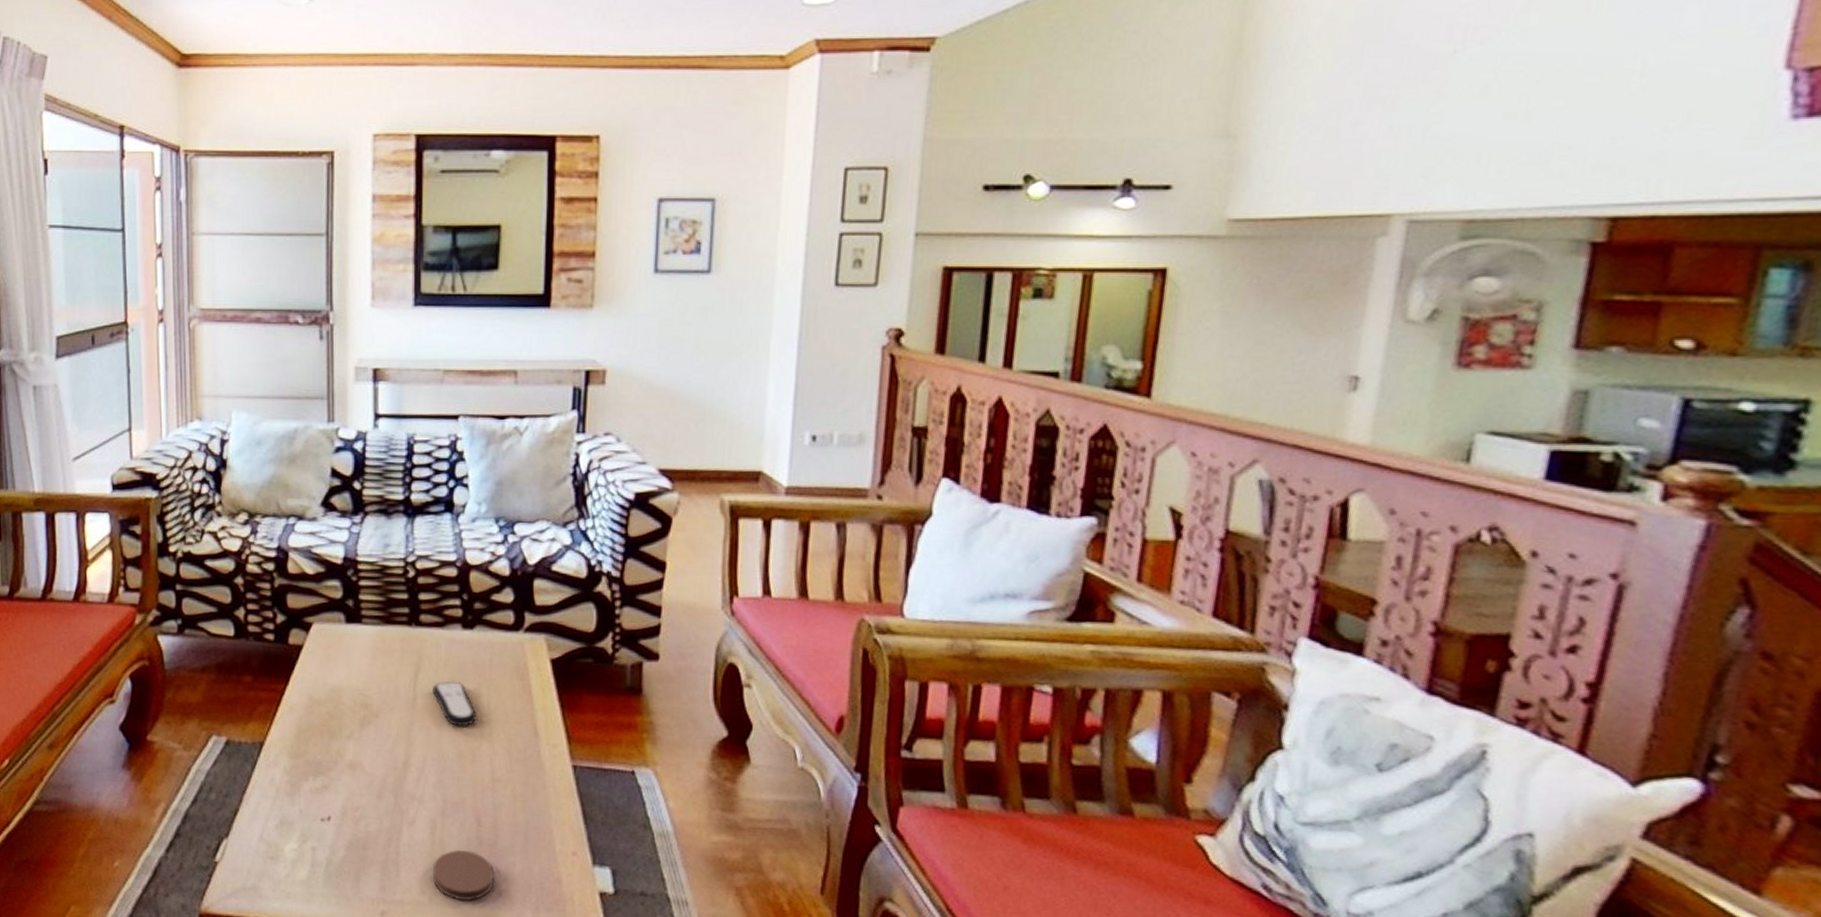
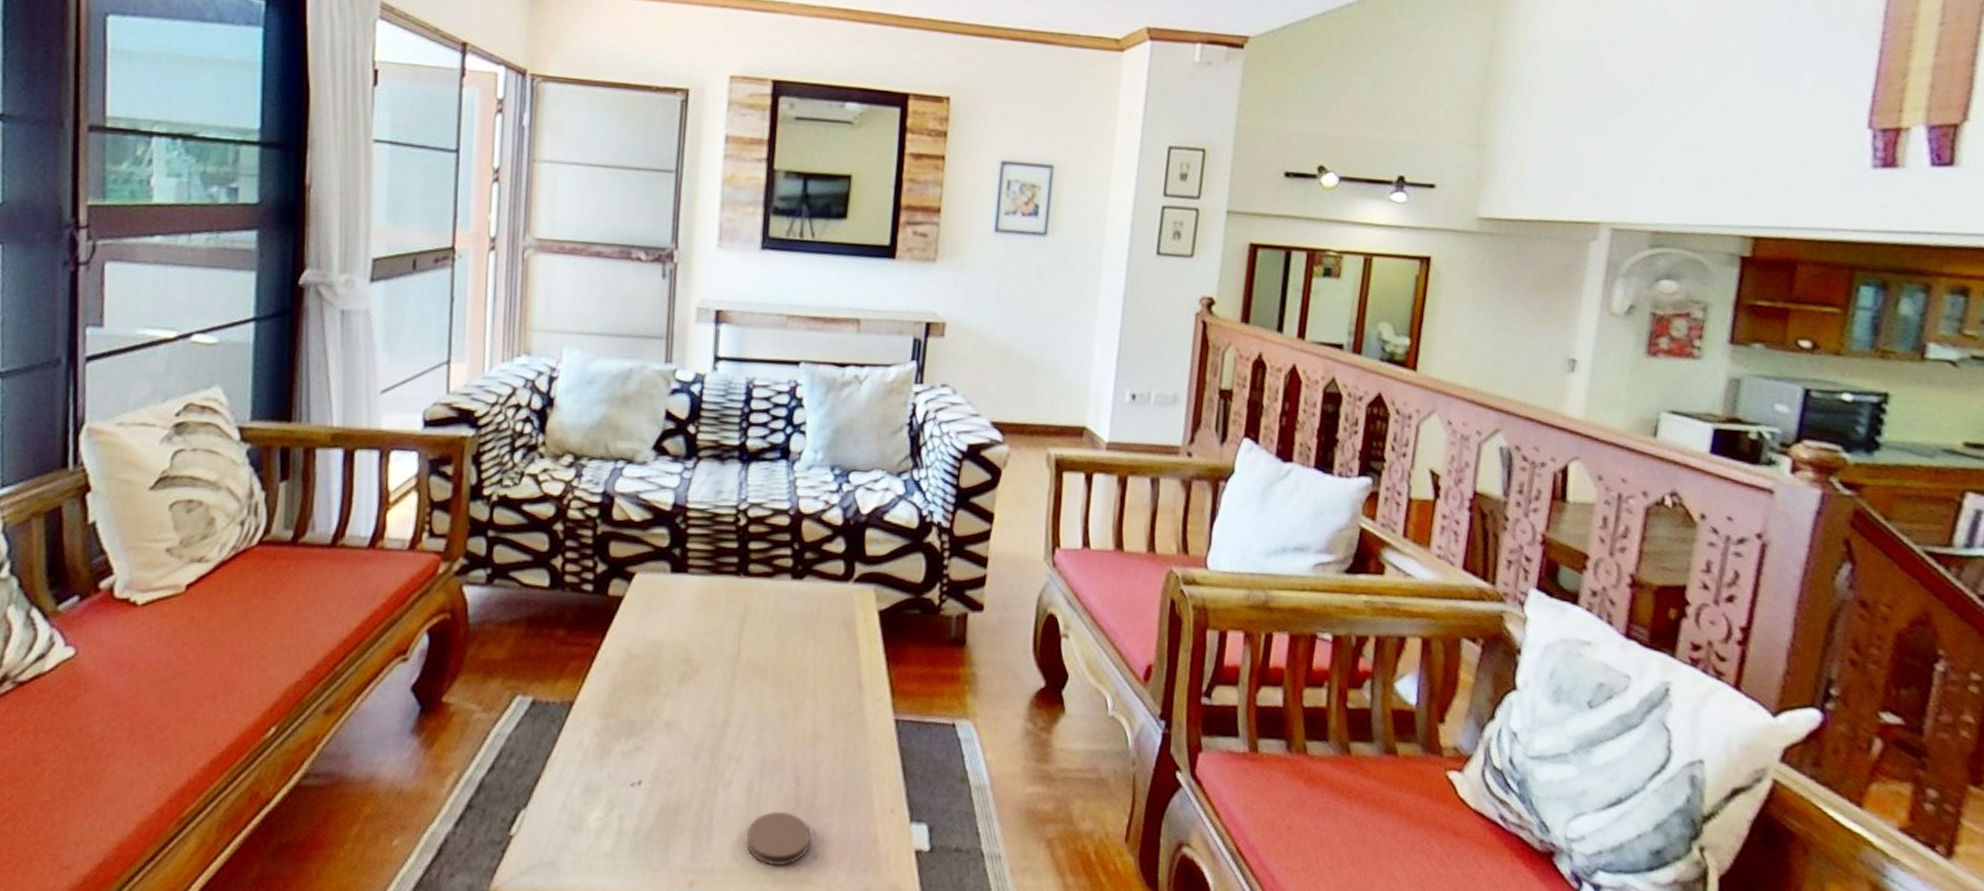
remote control: present [433,681,478,727] -> none [757,634,802,681]

